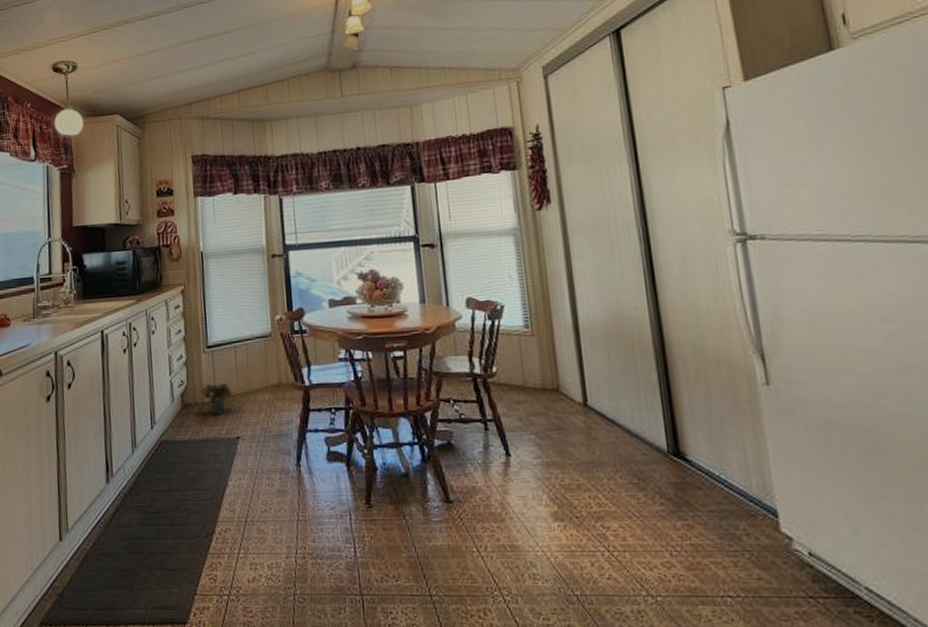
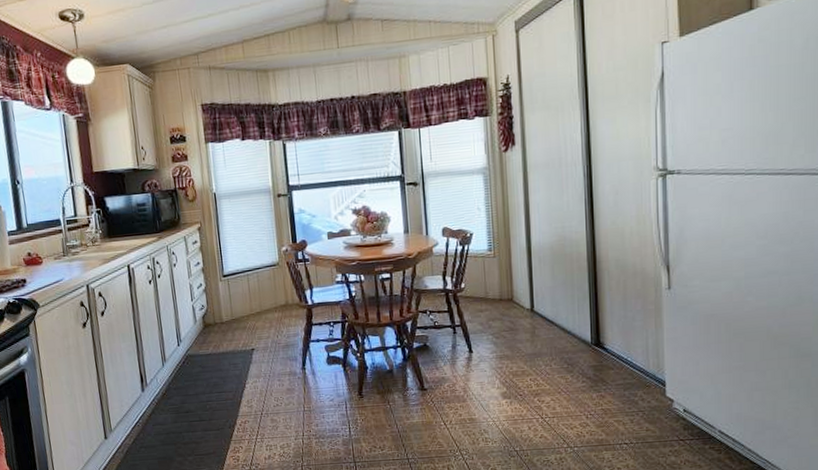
potted plant: present [199,383,235,415] -> none [218,306,249,332]

